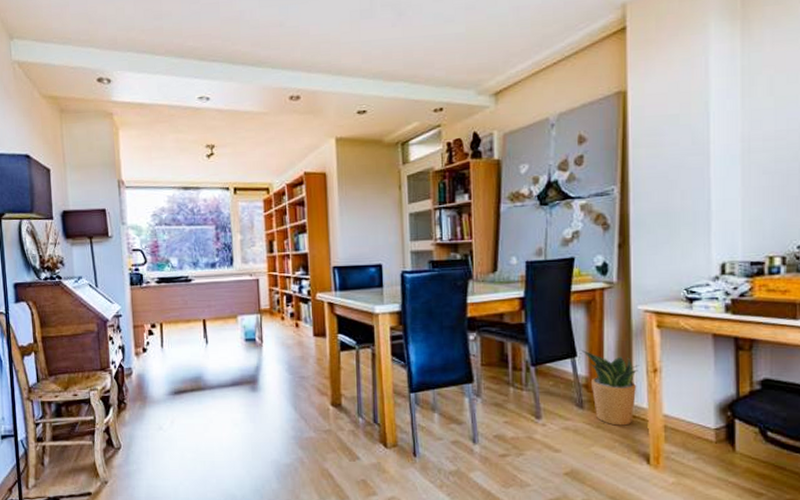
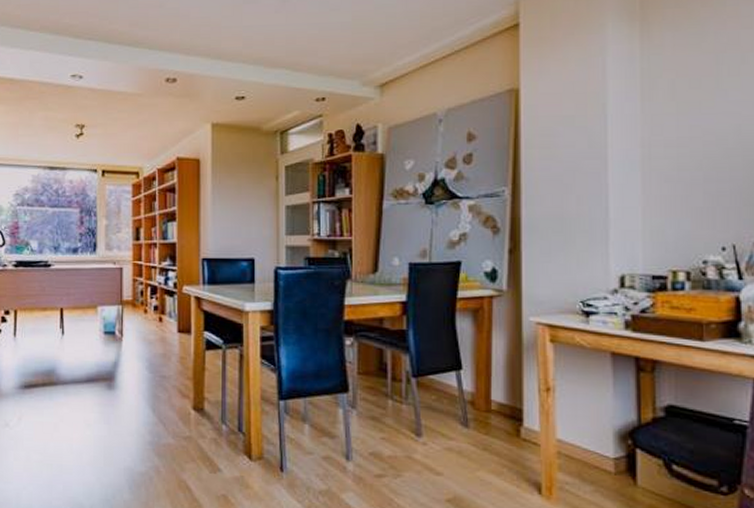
potted plant: present [580,349,640,426] -> none [466,361,531,450]

